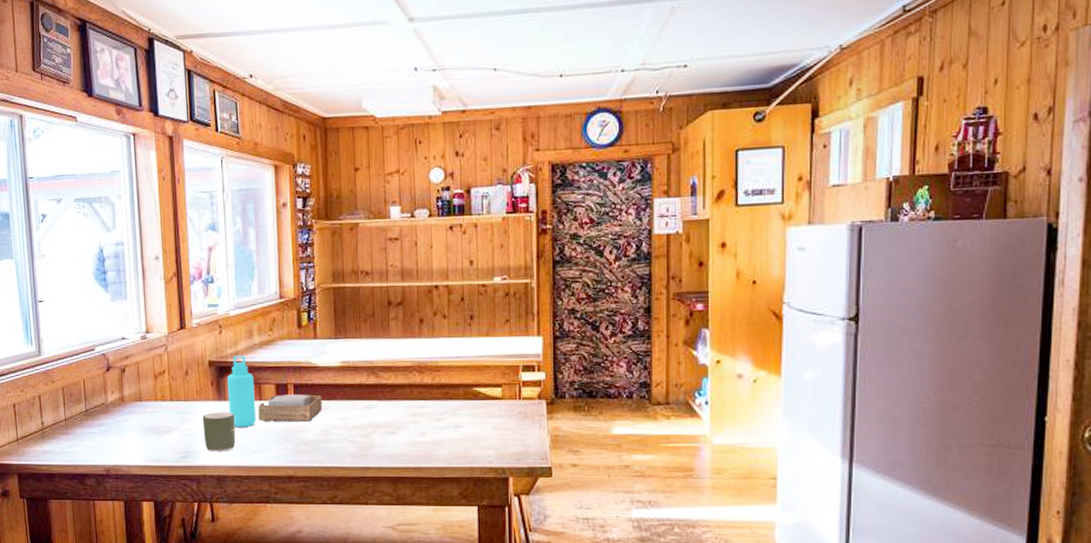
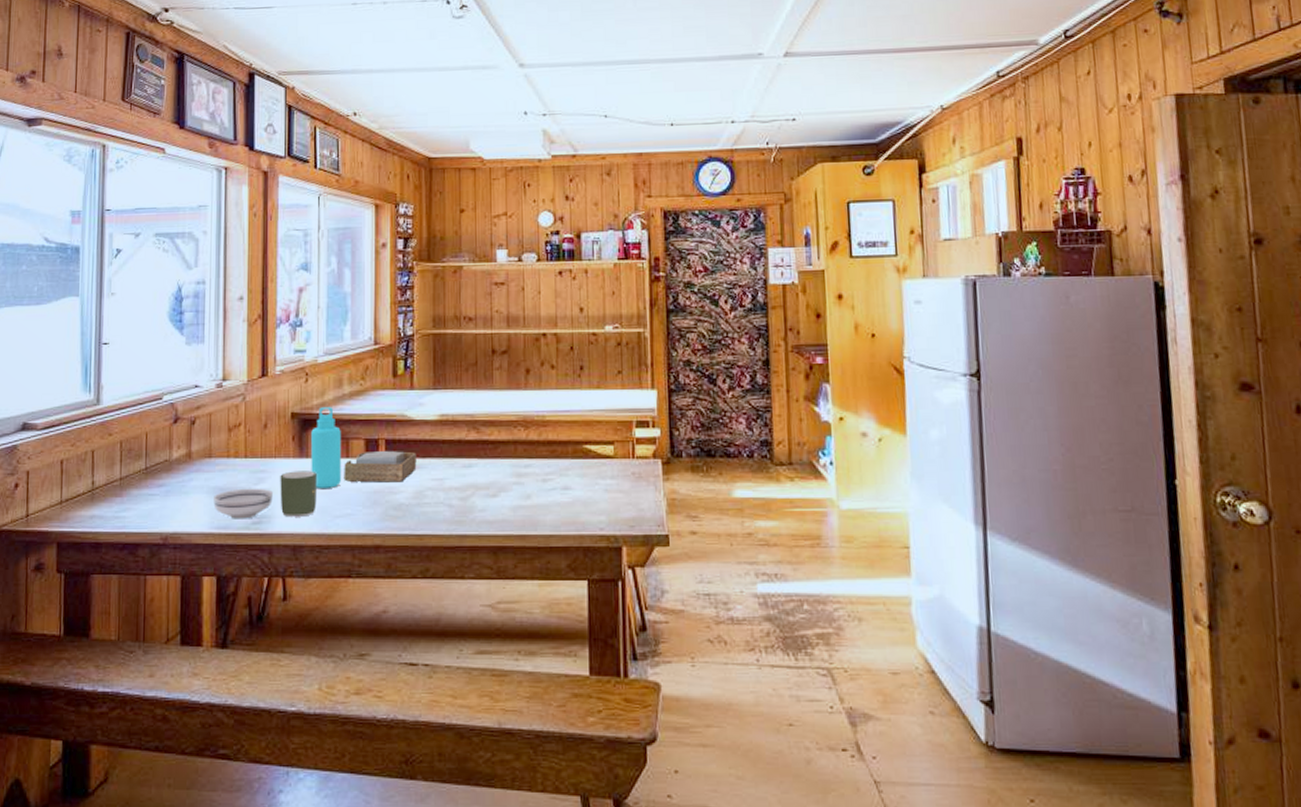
bowl: none [146,427,197,454] -> present [213,488,273,519]

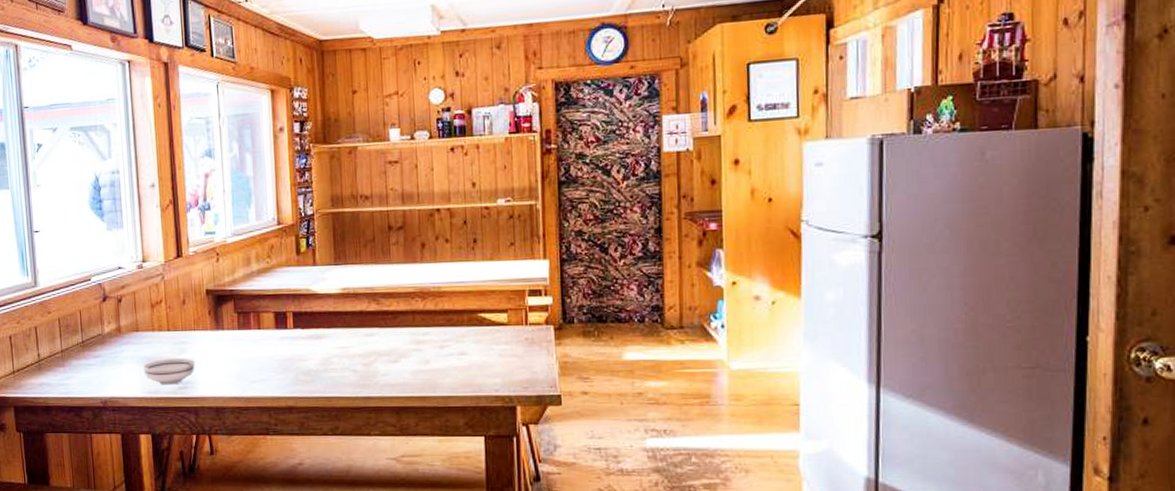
mug: present [280,471,317,517] -> none [200,341,234,383]
water bottle: present [311,407,341,488] -> none [225,284,255,357]
napkin holder: present [344,450,417,483] -> none [256,322,323,351]

